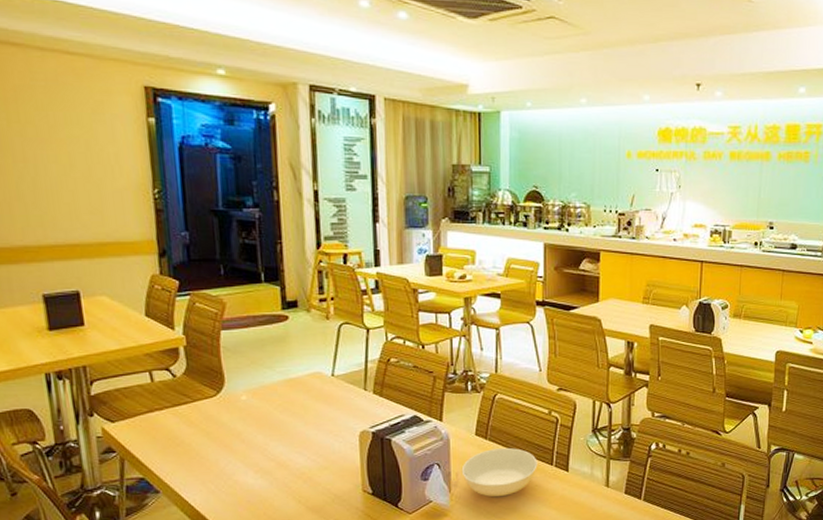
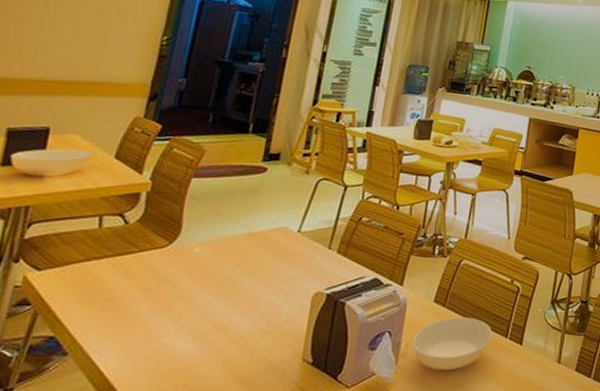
bowl: none [53,310,125,339] -> present [9,148,93,177]

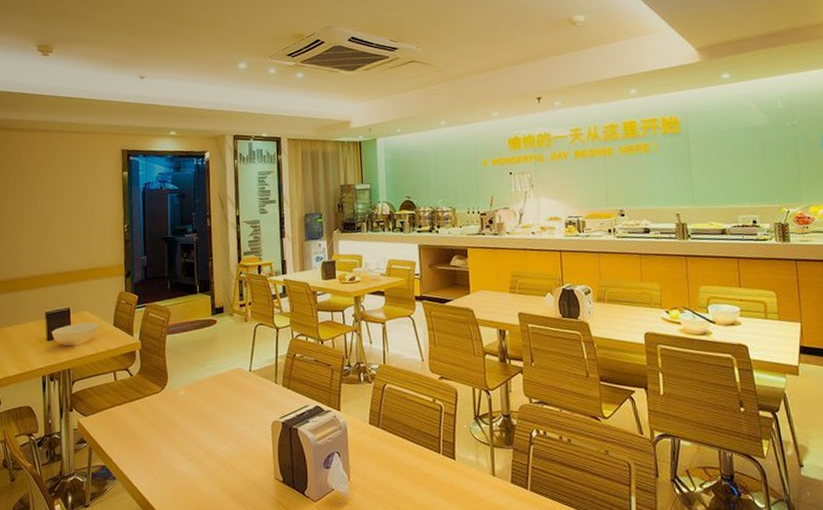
bowl: present [412,316,493,371] -> none [358,435,426,486]

